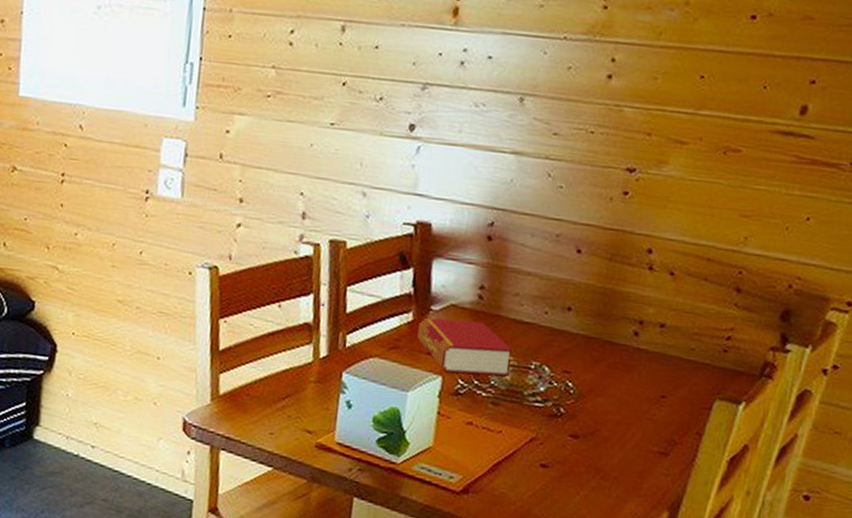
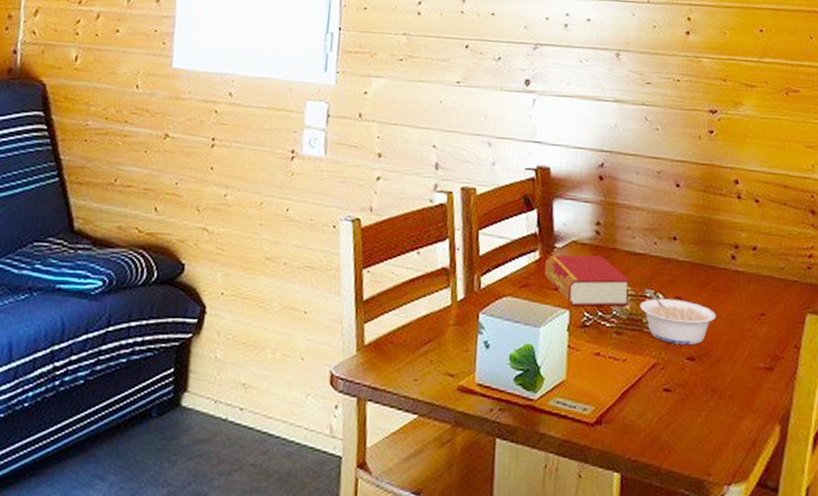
legume: none [521,360,608,423] -> present [640,288,716,345]

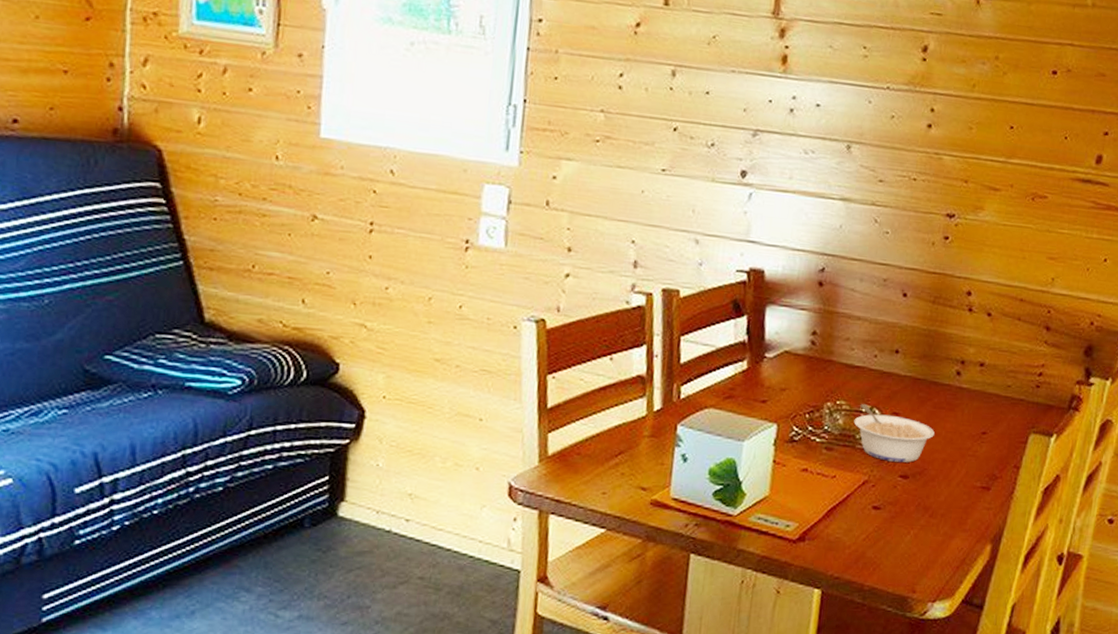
book: present [545,255,630,307] -> none [752,365,845,421]

